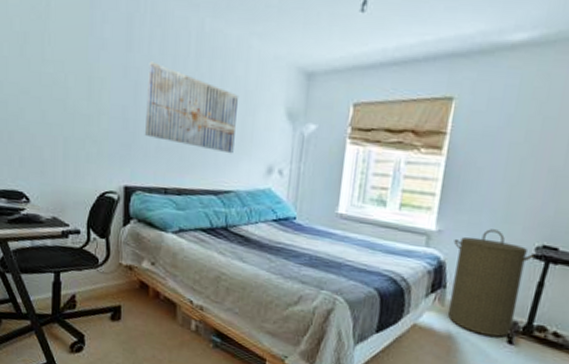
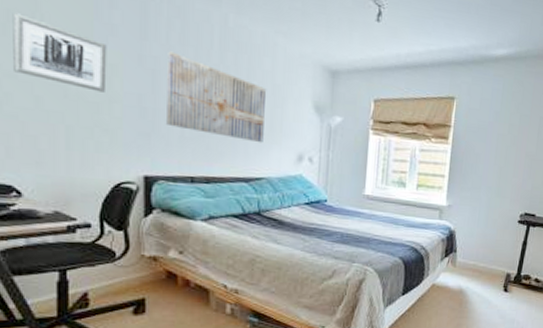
wall art: none [27,35,98,105] -> present [12,13,107,93]
laundry hamper: present [447,229,535,337] -> none [458,202,520,287]

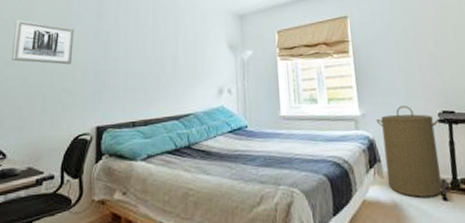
wall art: present [165,51,267,143] -> none [113,24,190,84]
laundry hamper: none [458,202,520,287] -> present [376,105,443,198]

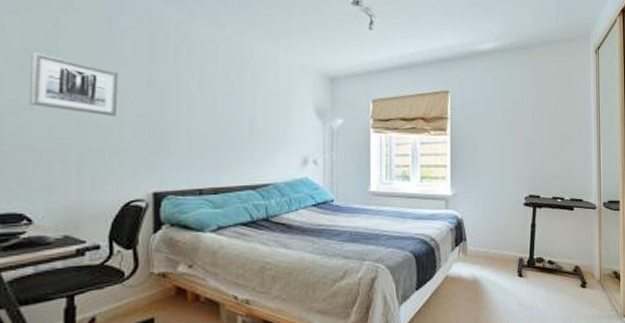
laundry hamper: present [376,105,443,198] -> none [466,188,525,274]

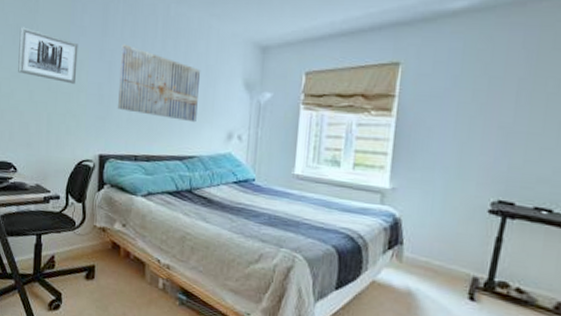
wall art: none [173,73,270,151] -> present [117,44,201,123]

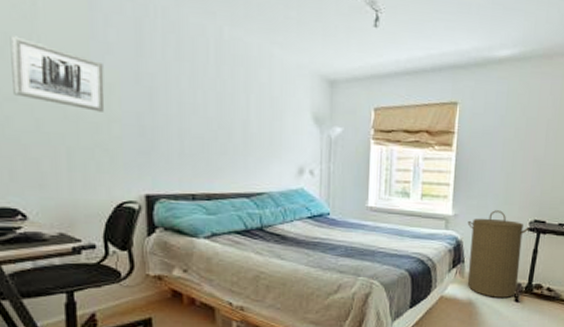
wall art: present [117,44,201,123] -> none [164,67,265,158]
laundry hamper: none [405,185,491,294] -> present [467,210,529,298]

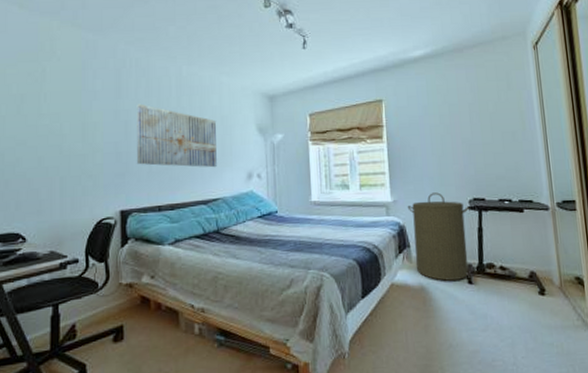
wall art: present [10,36,105,112] -> none [24,96,91,146]
wall art: none [164,67,265,158] -> present [136,103,217,168]

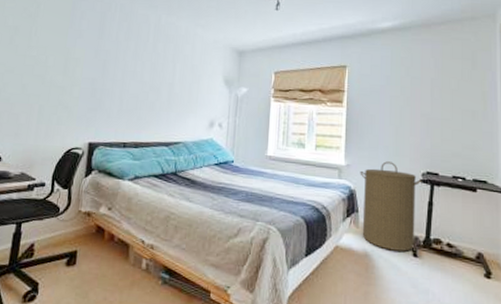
wall art: present [136,103,217,168] -> none [109,46,187,113]

